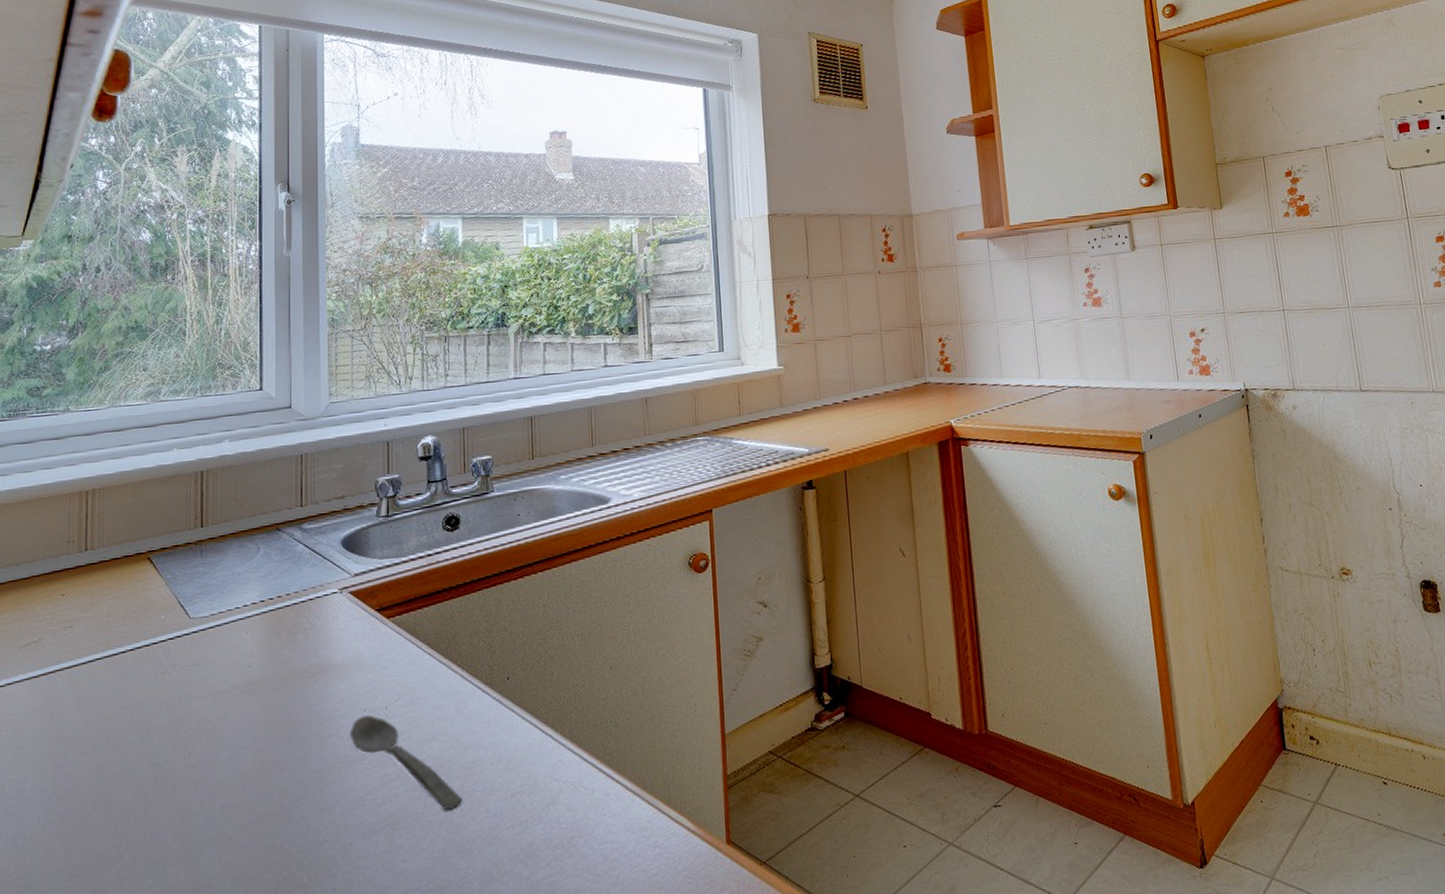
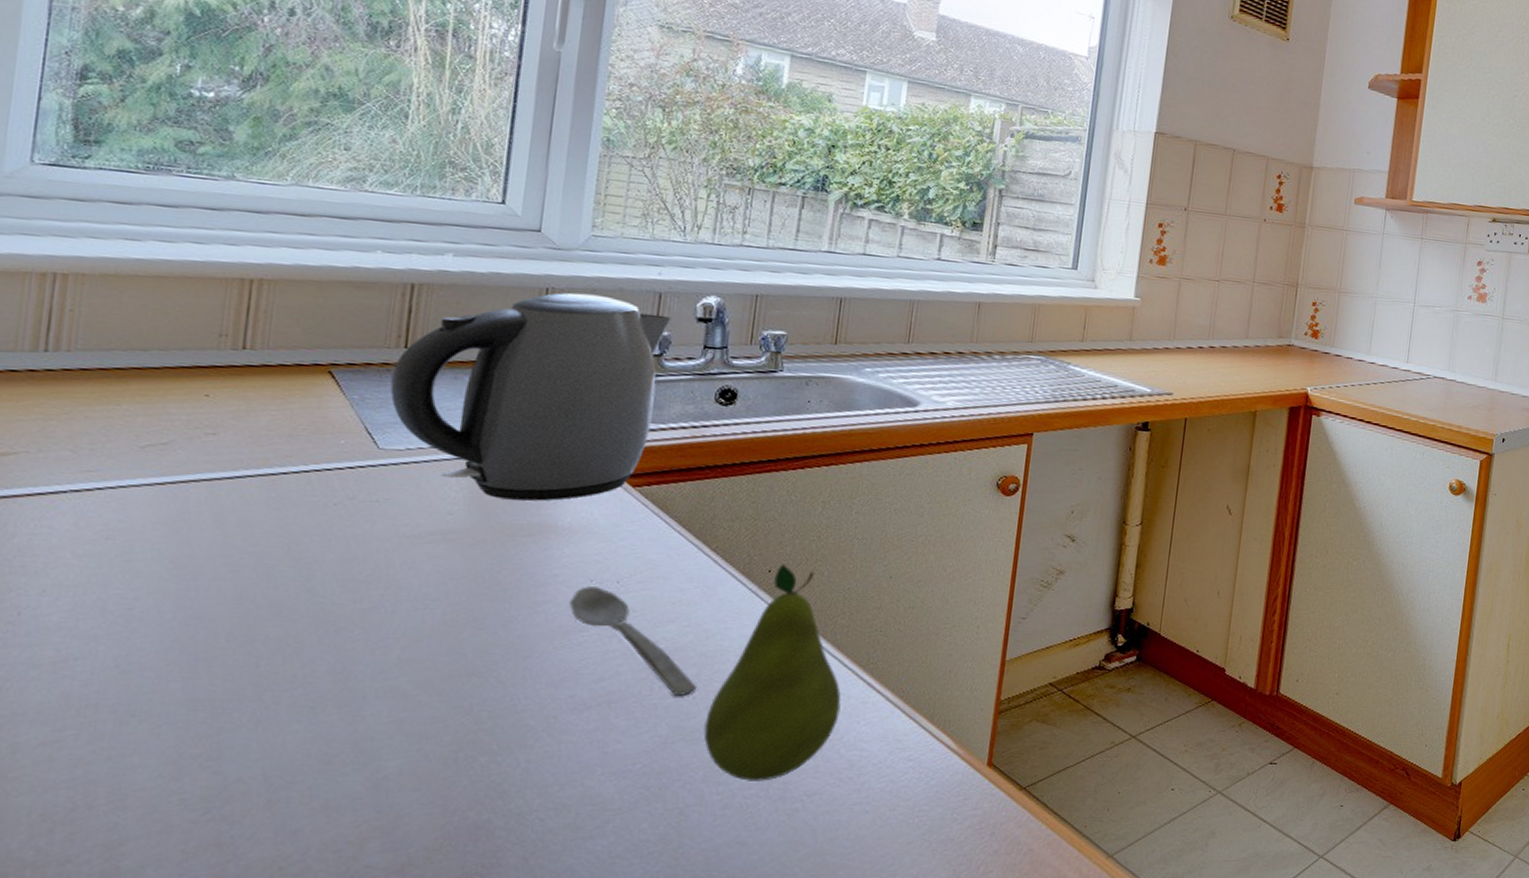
kettle: none [194,452,399,647] -> present [390,292,671,501]
fruit: none [474,669,587,887] -> present [703,564,841,781]

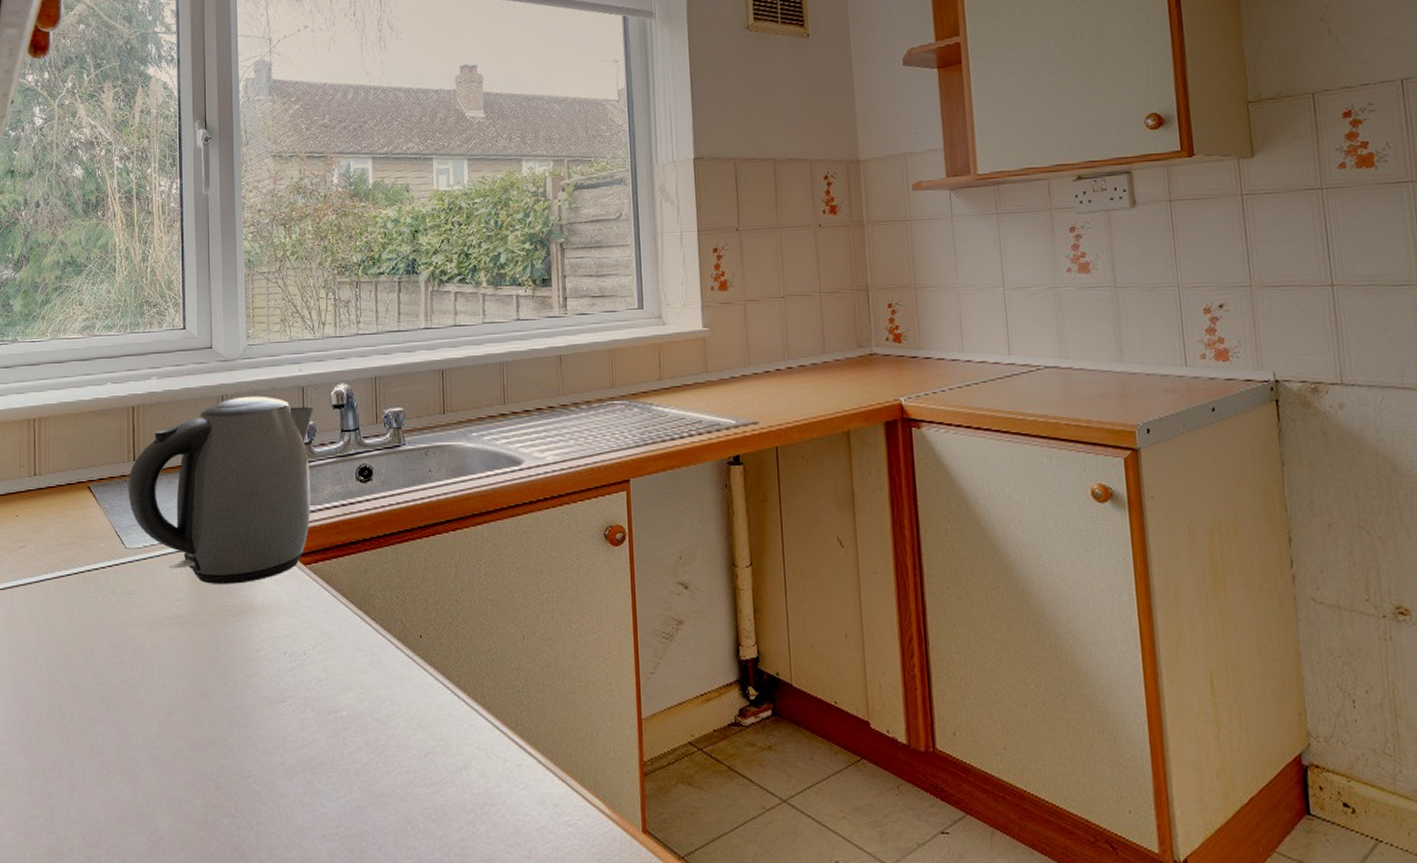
spoon: present [568,586,697,696] -> none [270,659,378,761]
fruit: present [703,564,841,781] -> none [388,629,500,846]

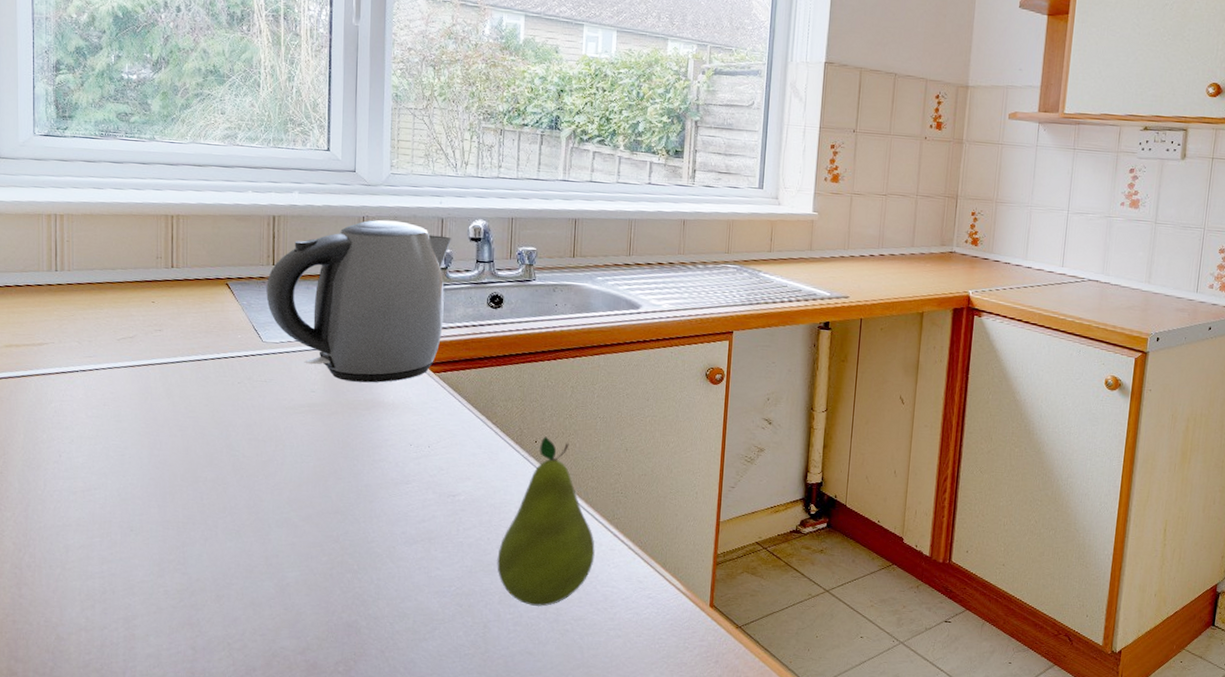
fruit: none [388,629,500,846] -> present [497,436,595,607]

